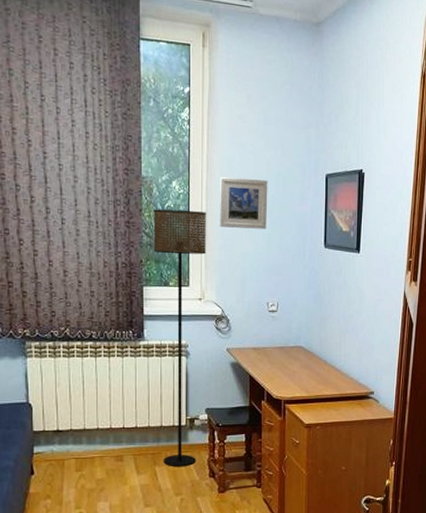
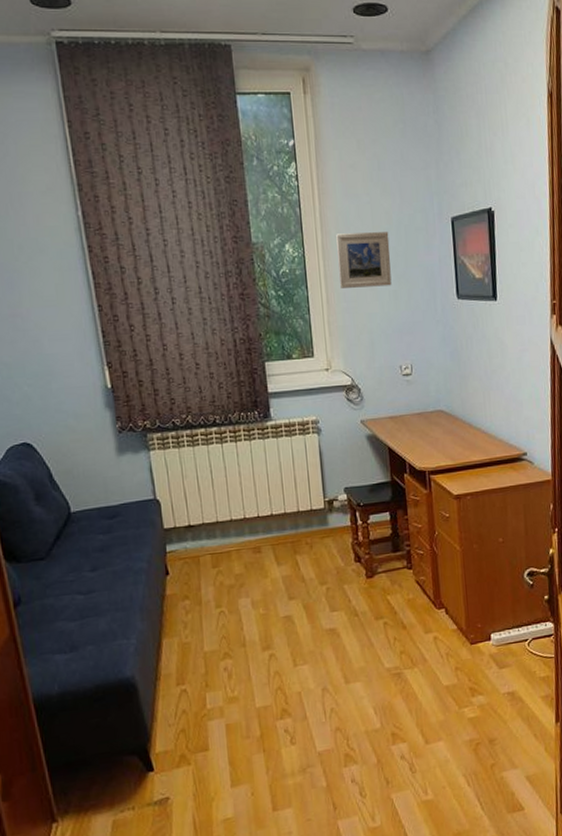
floor lamp: present [153,209,206,466] -> none [268,274,339,554]

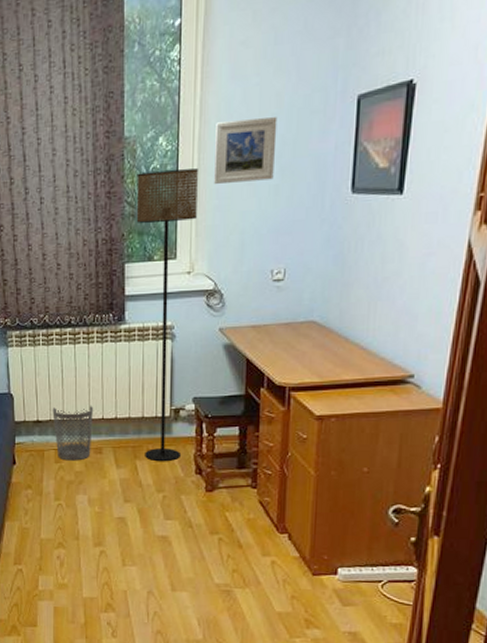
wastebasket: none [204,504,250,564] -> present [52,405,94,461]
floor lamp: none [268,274,339,554] -> present [136,168,198,461]

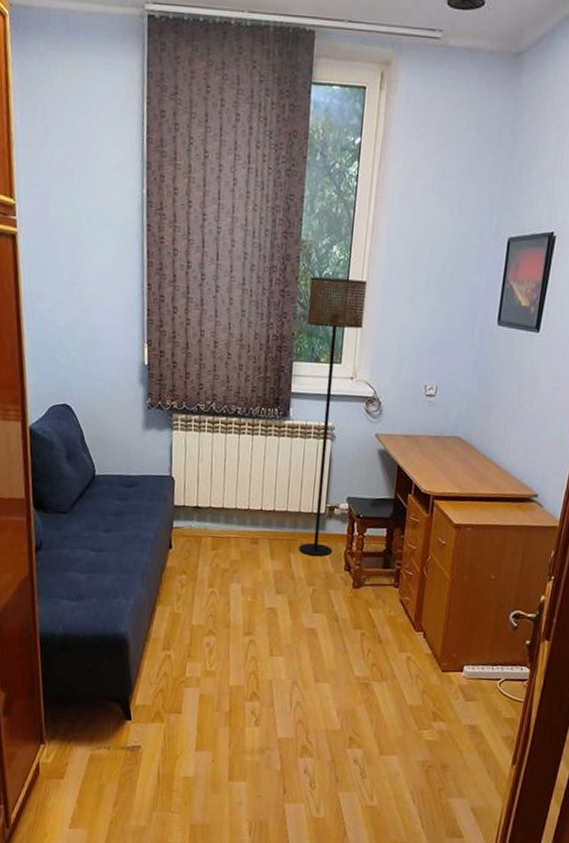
wastebasket: present [52,405,94,461] -> none [212,495,254,550]
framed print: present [213,117,278,184] -> none [379,241,440,302]

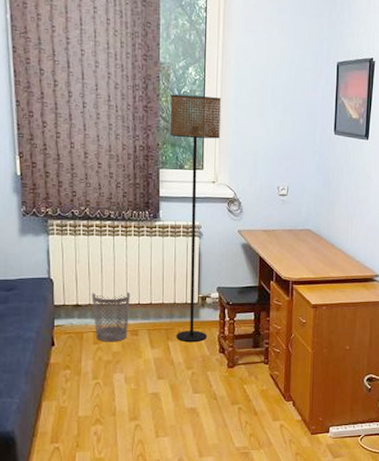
wastebasket: none [212,495,254,550] -> present [91,291,131,342]

